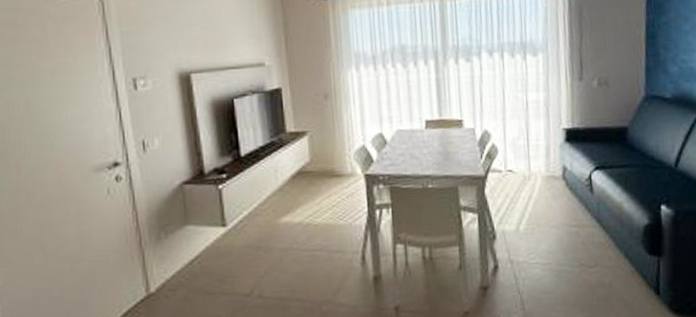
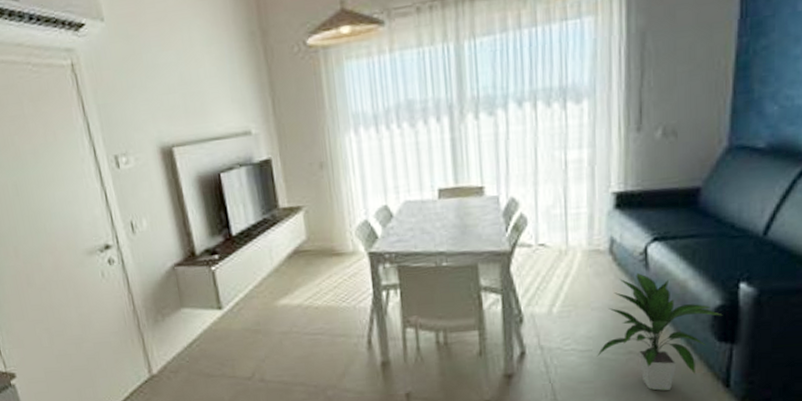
indoor plant: none [556,196,651,299] -> present [597,272,723,391]

